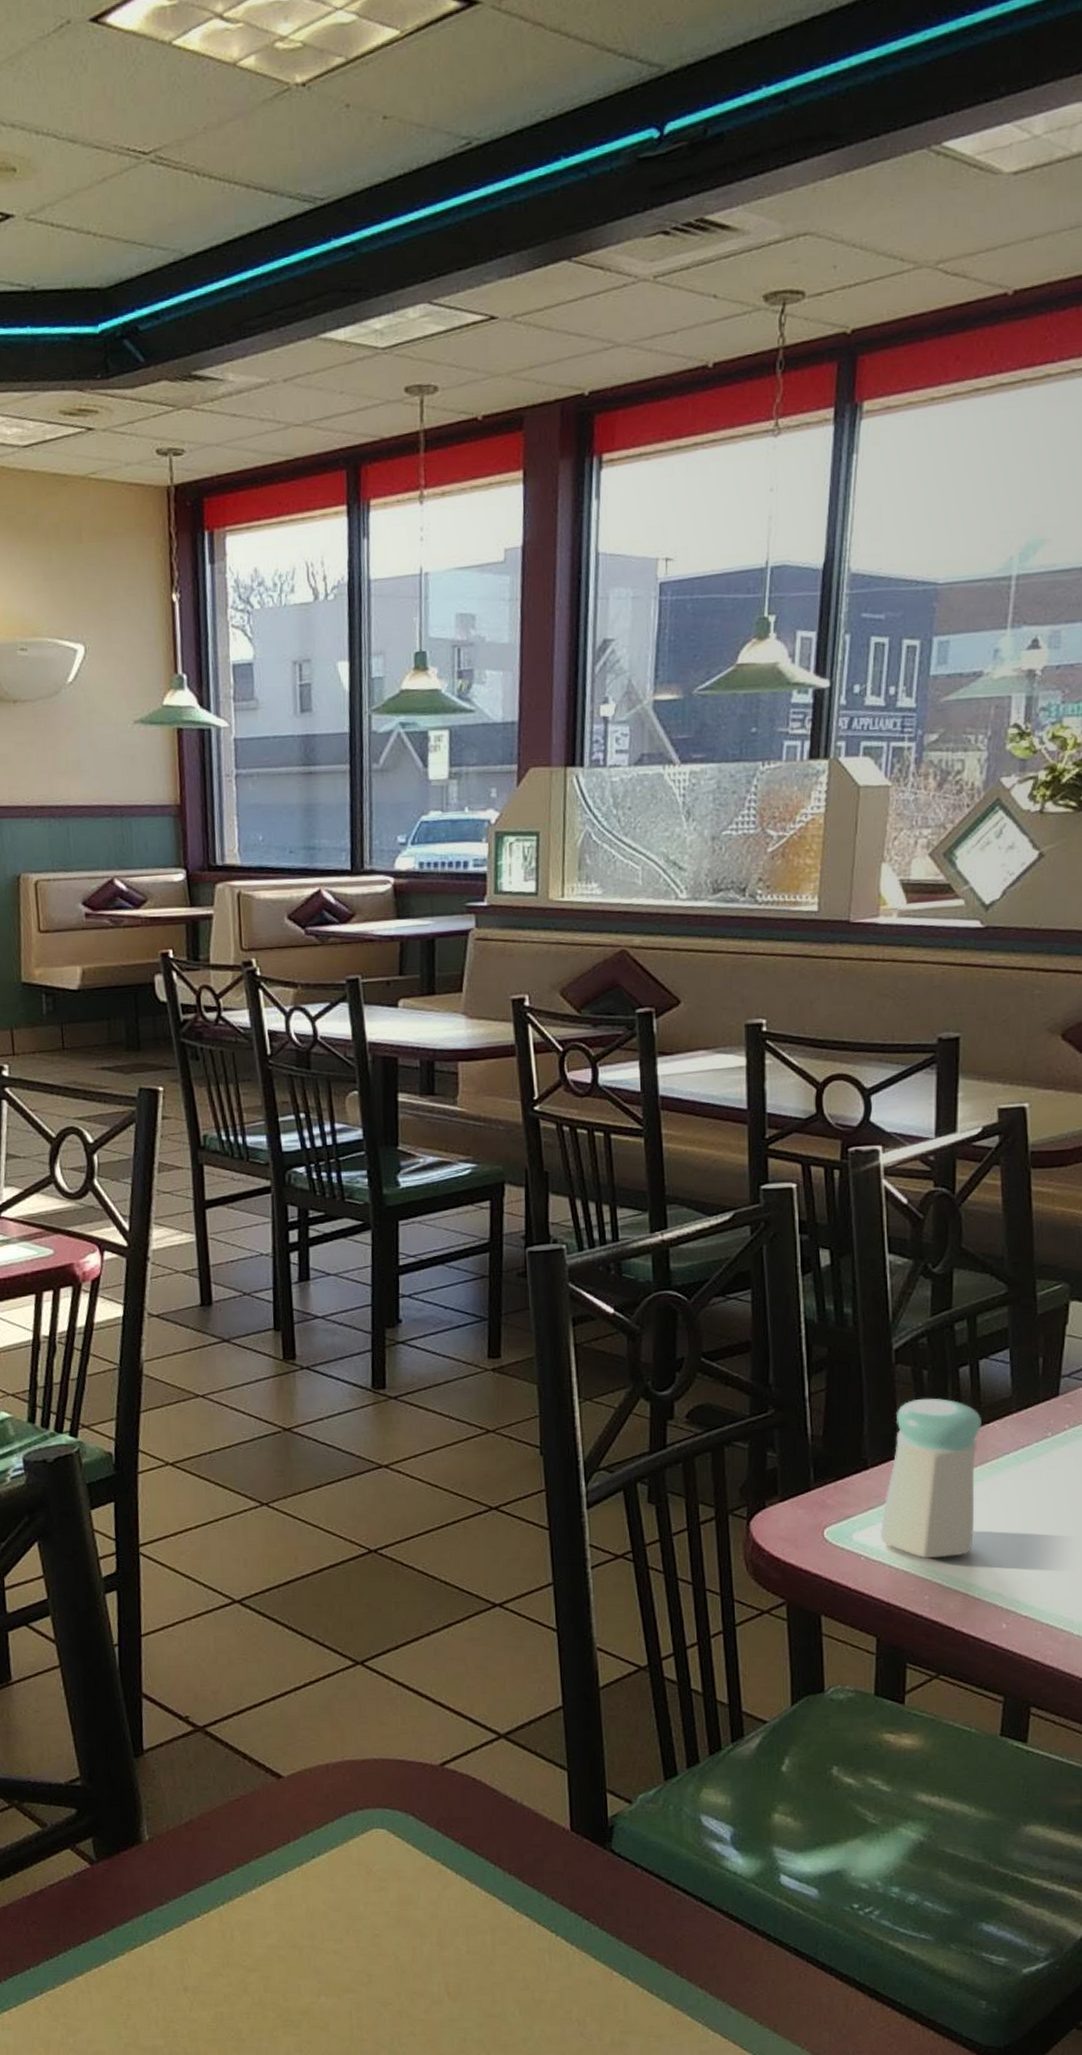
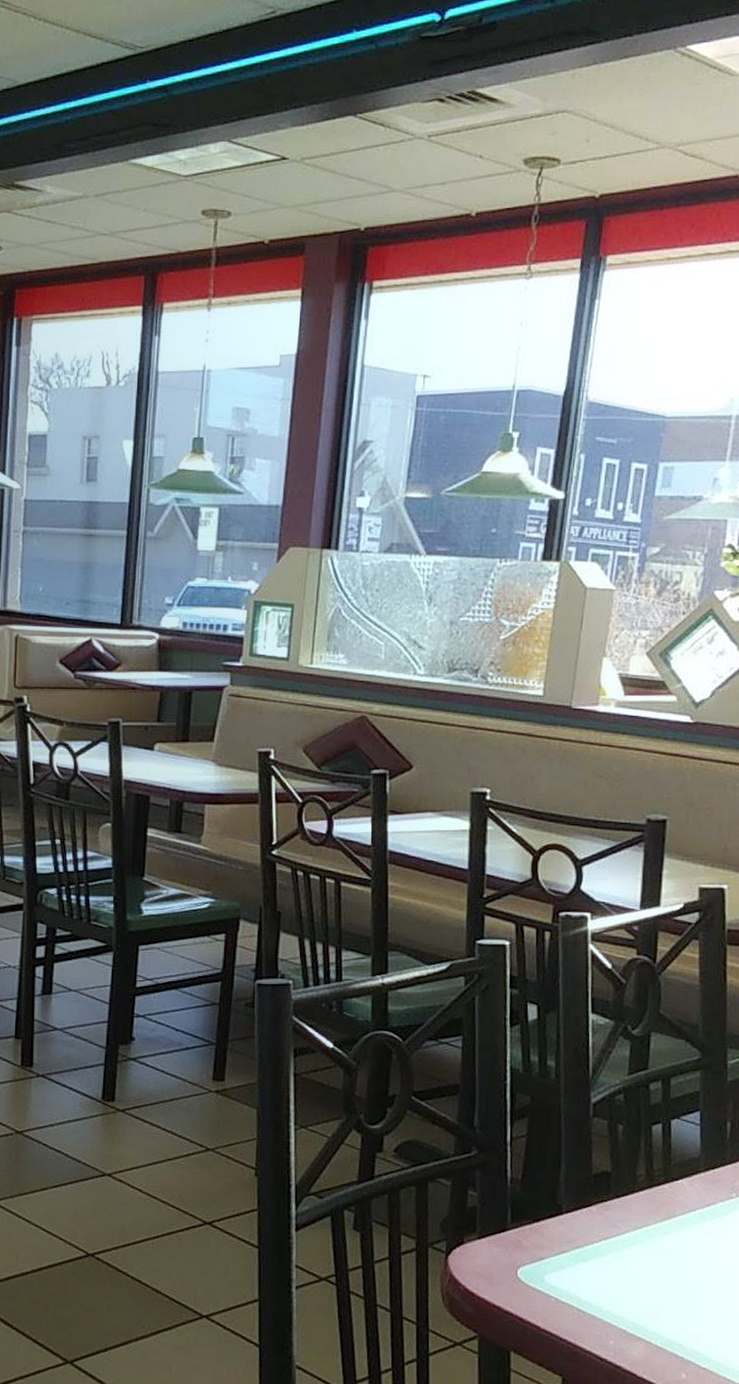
salt shaker: present [879,1398,981,1559] -> none [570,1151,671,1305]

